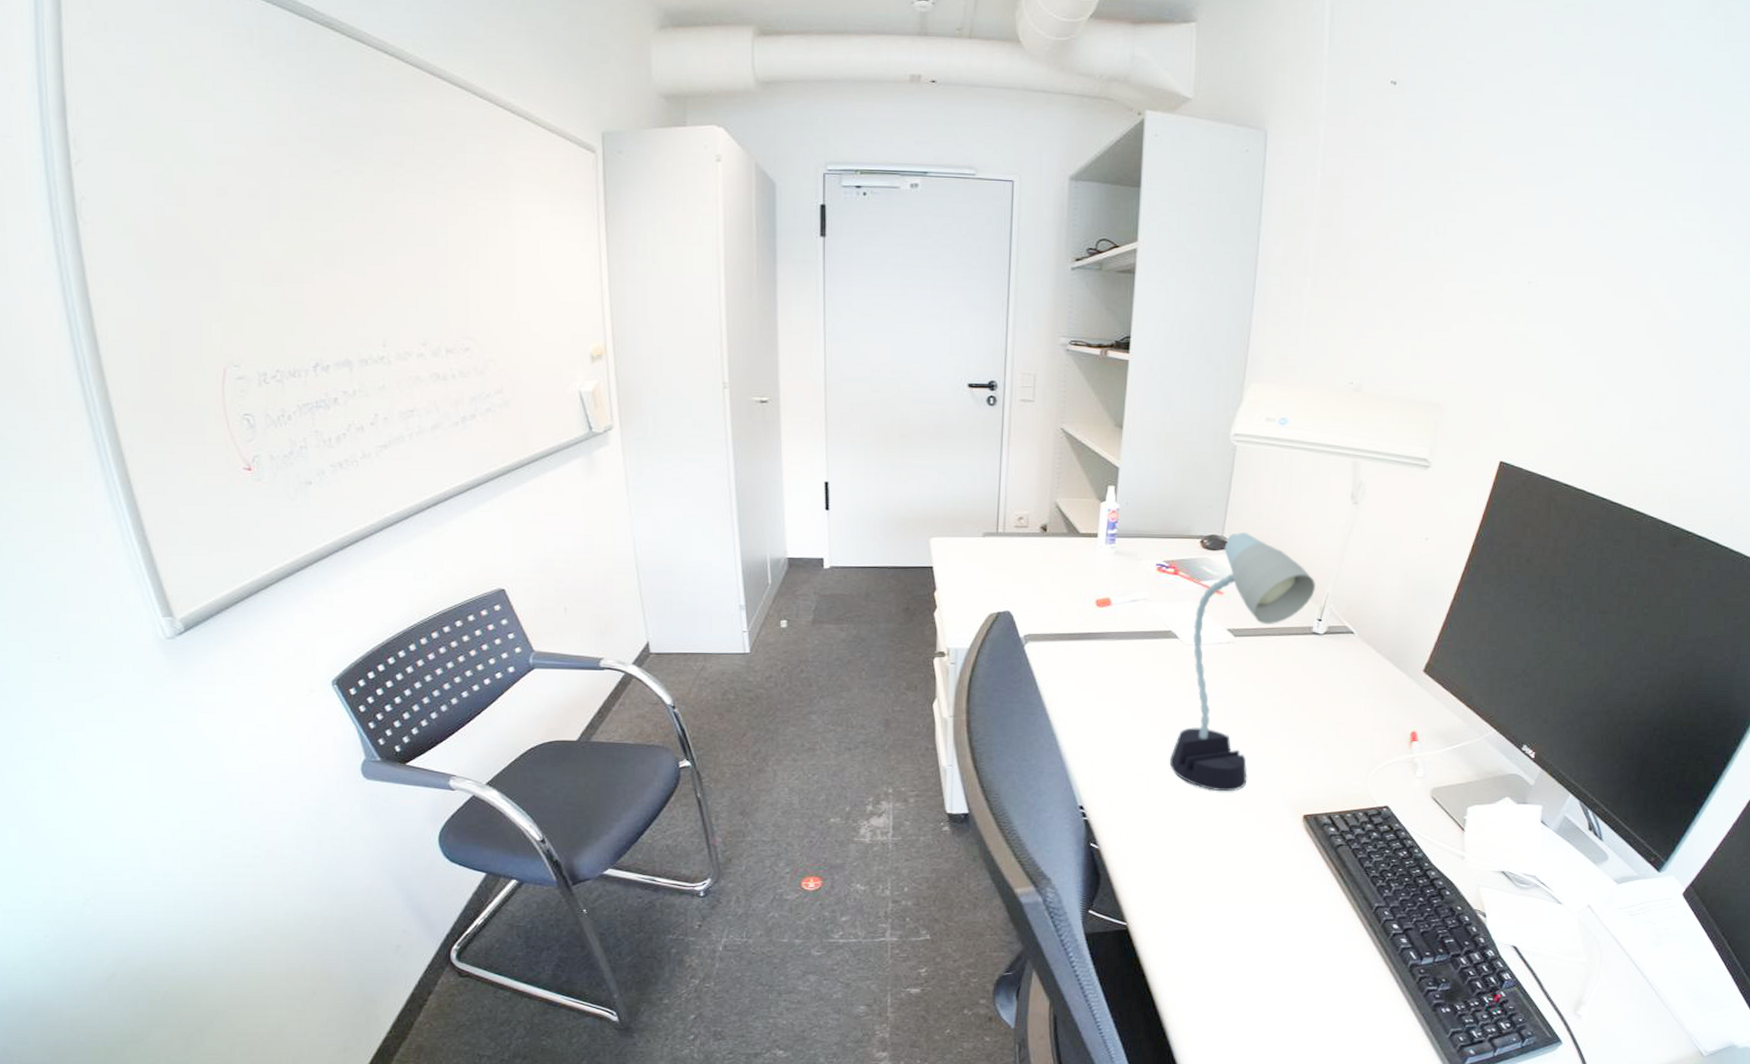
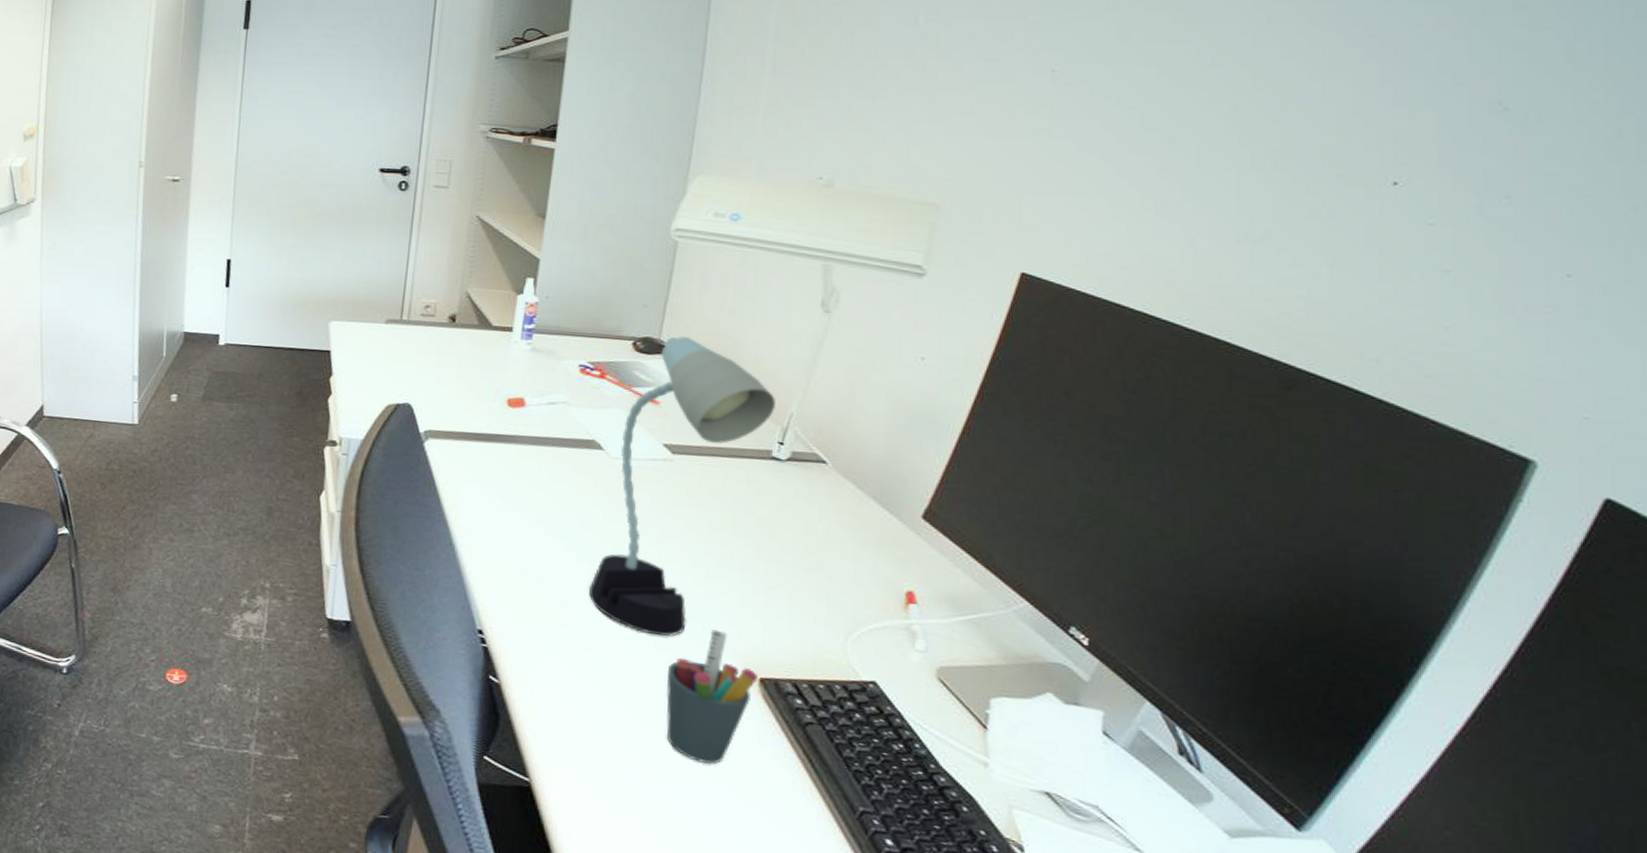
pen holder: none [1232,781,1302,889] -> present [666,629,758,765]

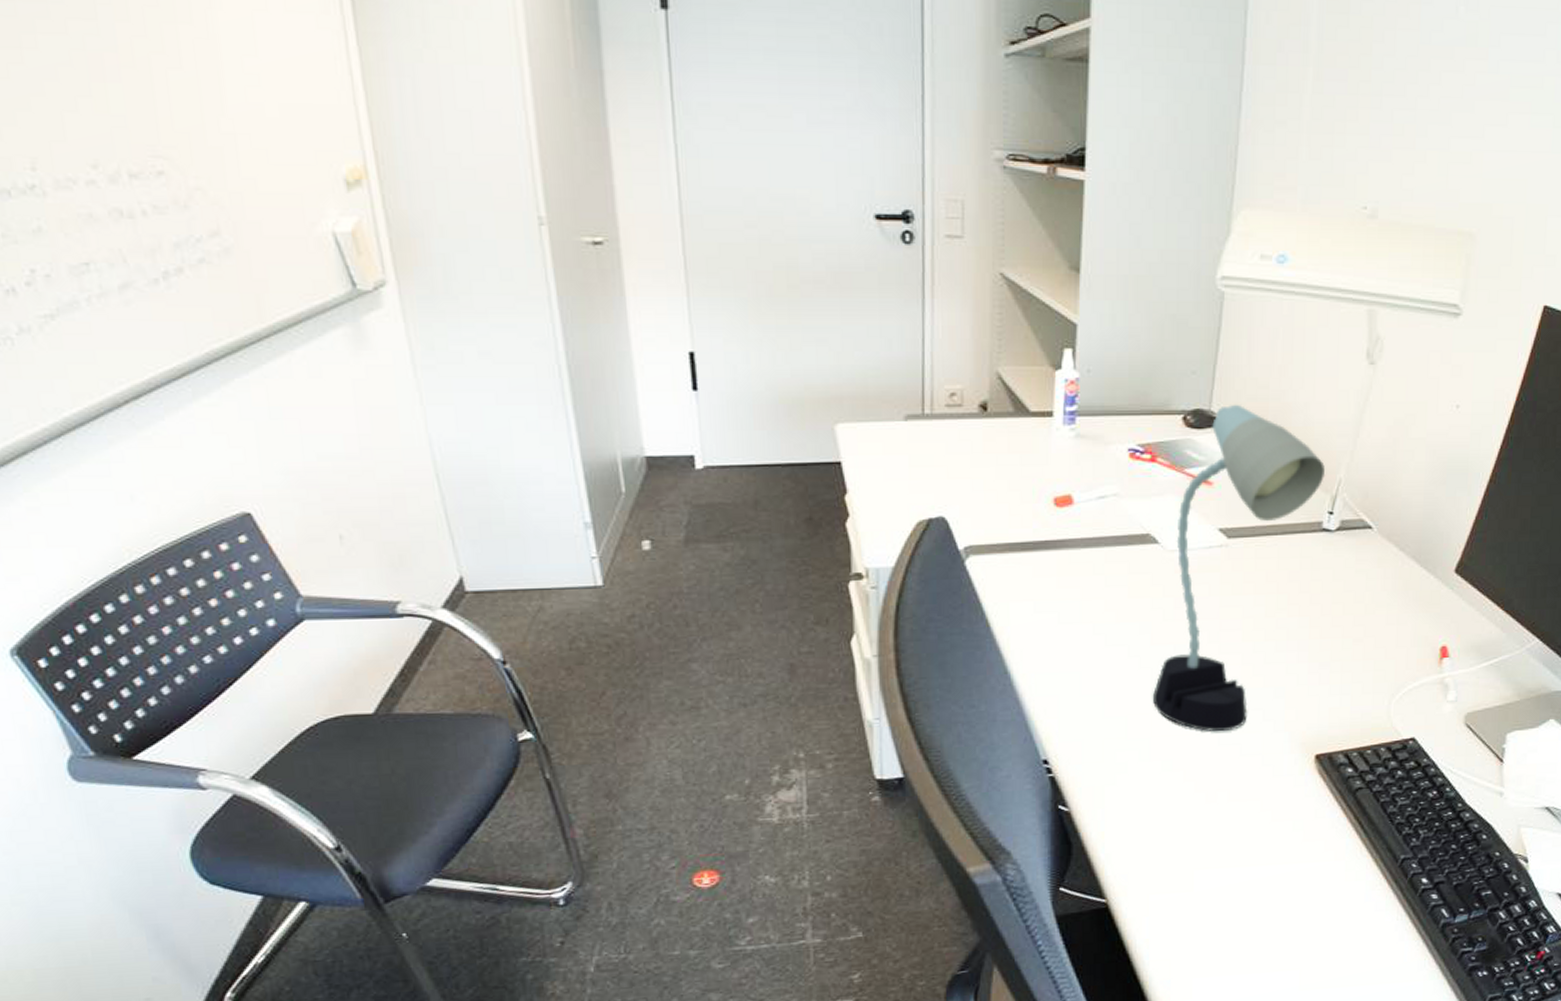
pen holder: present [666,629,758,765] -> none [1231,715,1314,847]

